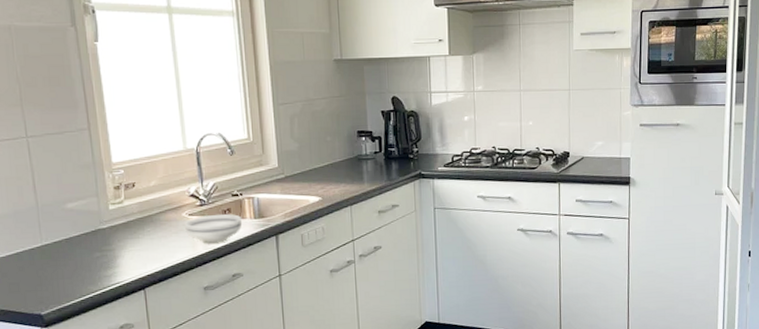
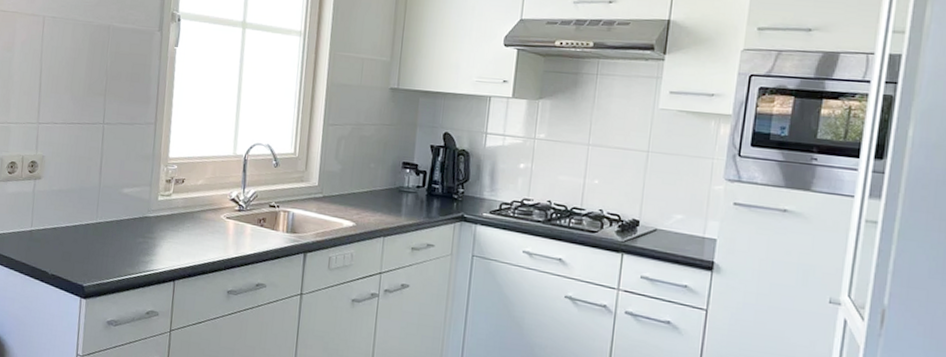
bowl: present [185,214,243,243] -> none [221,221,275,250]

